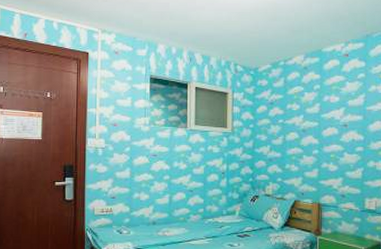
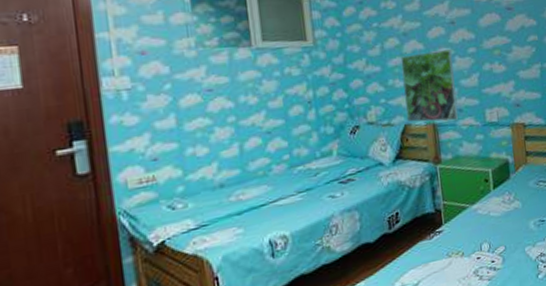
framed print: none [297,146,342,203] -> present [400,49,459,122]

